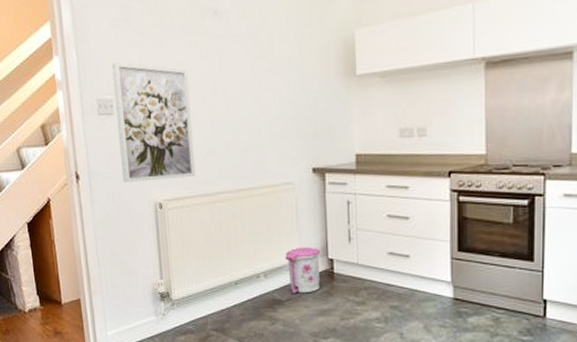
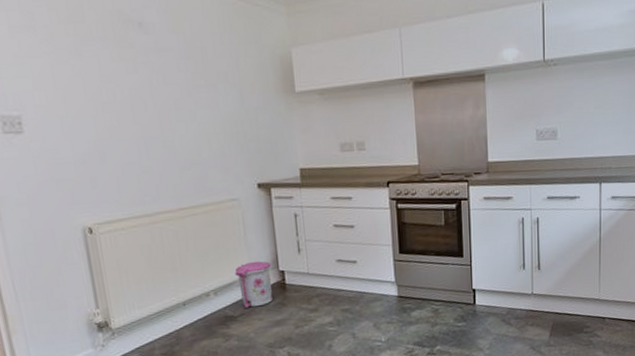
wall art: present [111,62,196,183] -> none [15,74,130,208]

